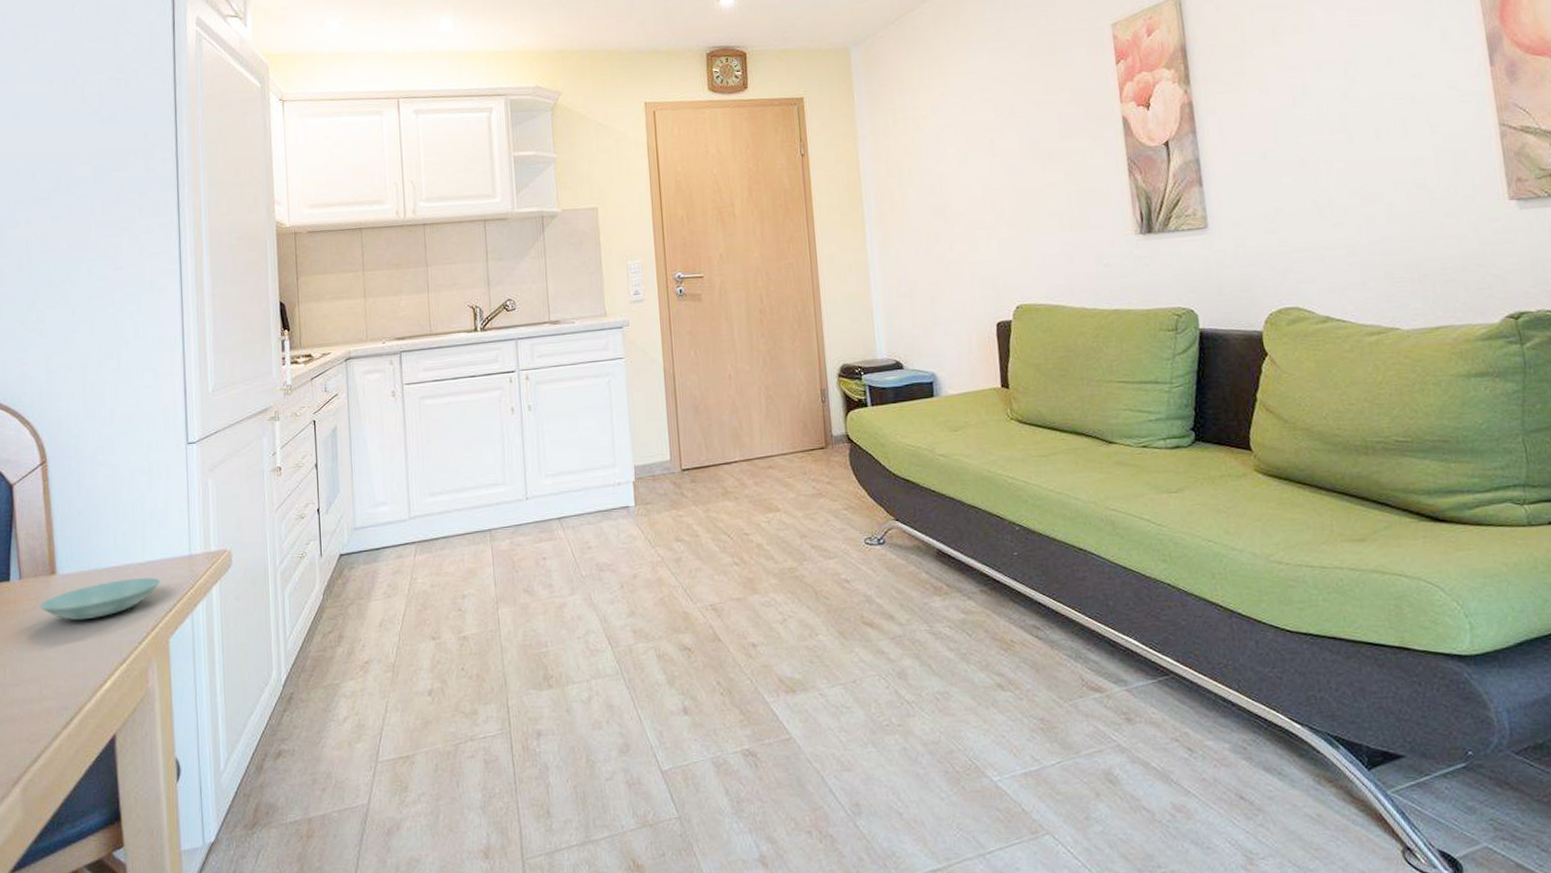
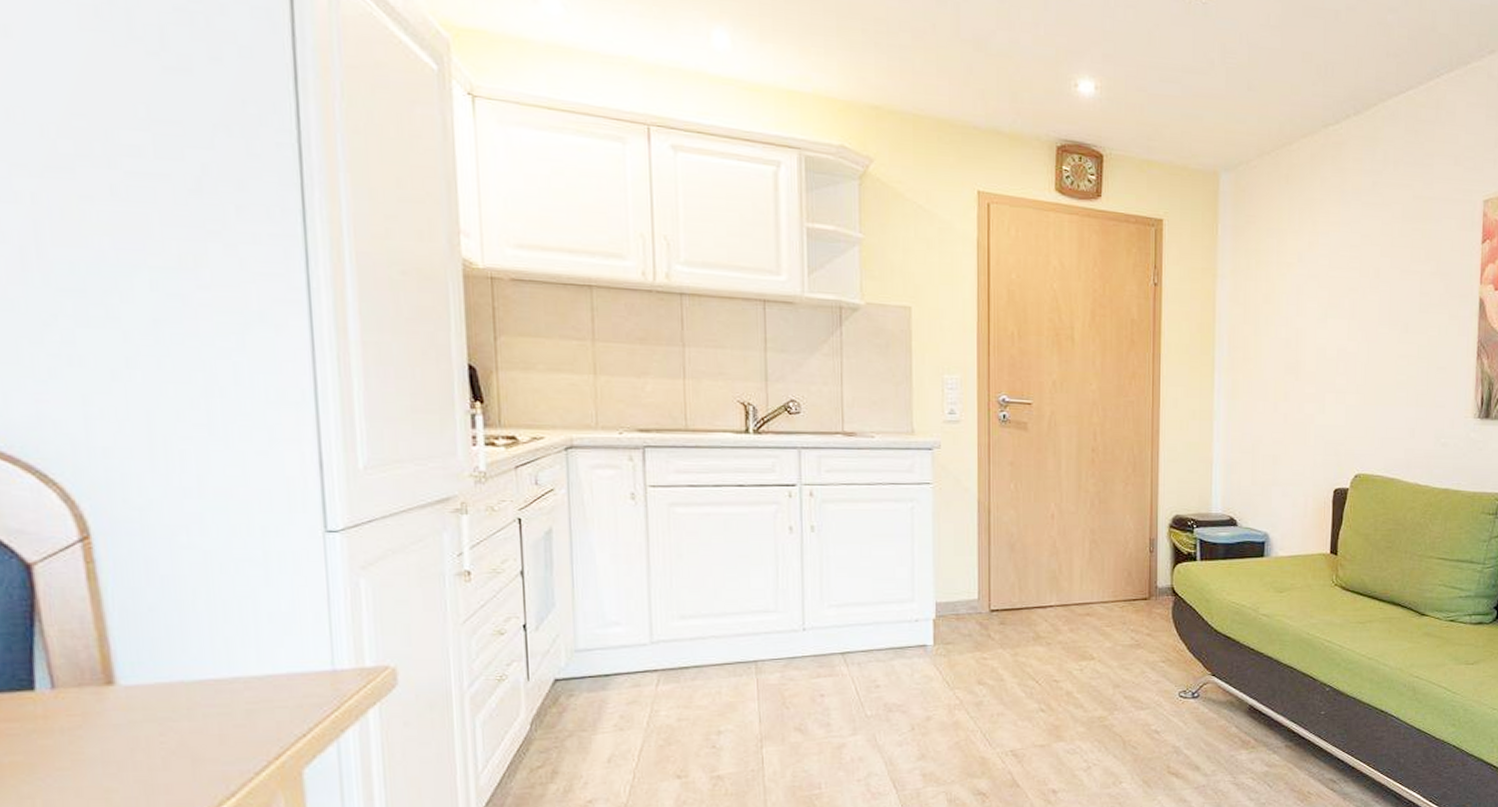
saucer: present [39,577,160,621] -> none [88,694,287,744]

